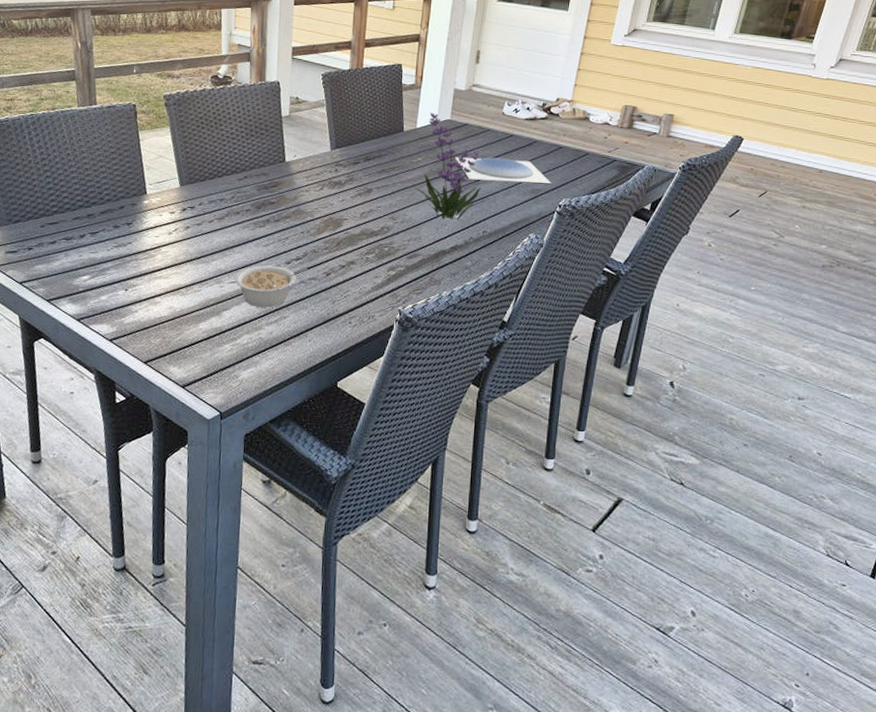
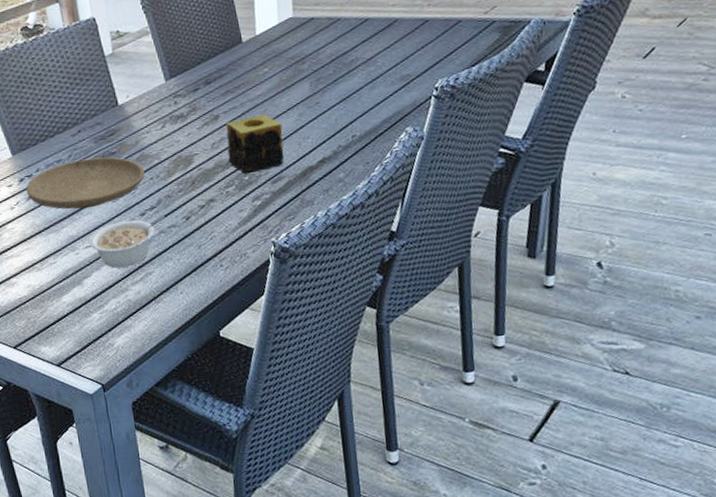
plate: none [186,202,297,248] -> present [25,157,145,210]
candle: none [373,196,425,246] -> present [226,114,284,175]
plant: present [412,113,485,220] -> none [262,14,348,132]
plate: present [455,157,551,183] -> none [306,44,422,81]

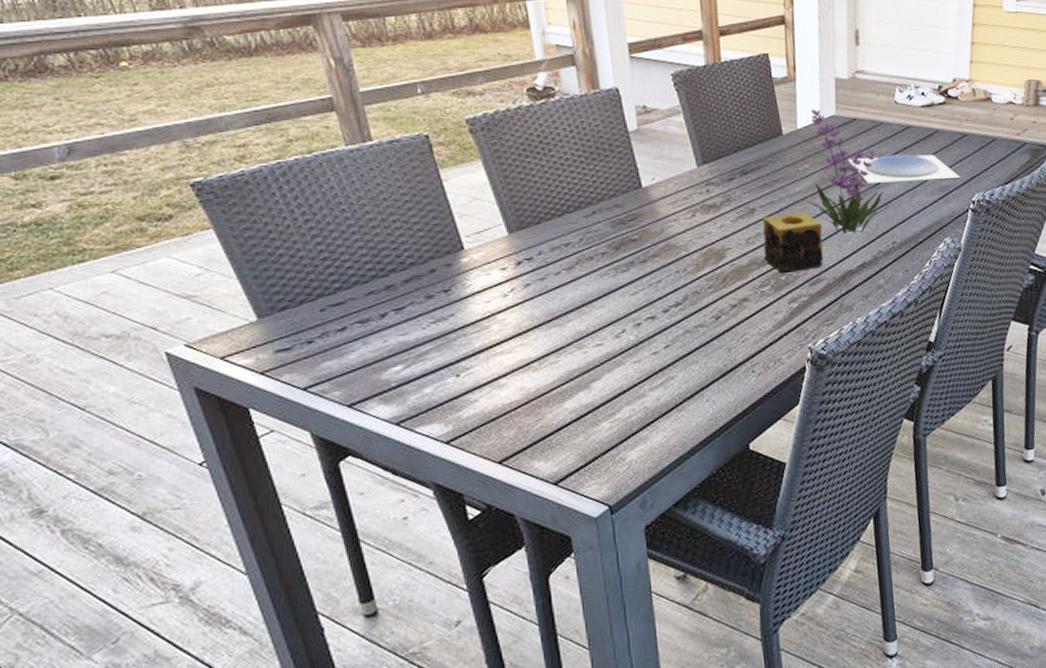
plate: present [25,157,145,210] -> none [523,243,670,302]
legume: present [89,216,165,269] -> none [600,314,691,371]
plant: none [262,14,348,132] -> present [802,109,890,234]
plate: none [306,44,422,81] -> present [848,154,960,183]

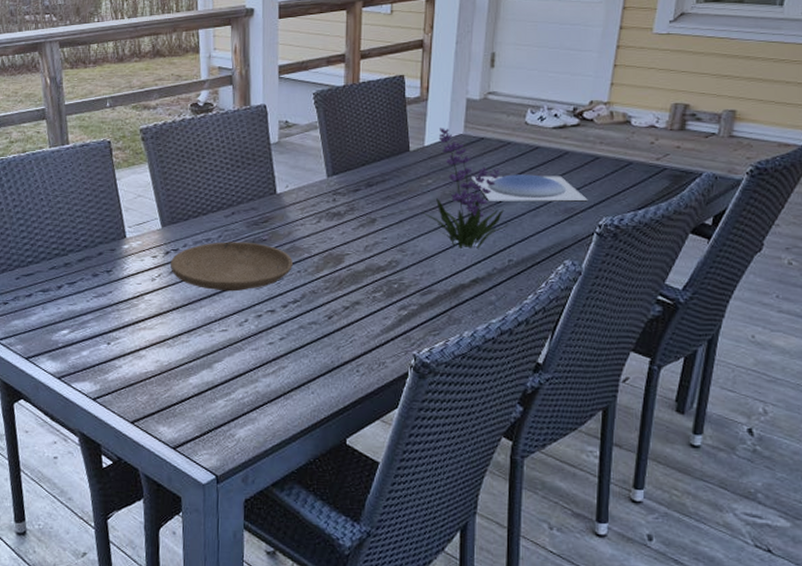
plate: none [523,243,670,302] -> present [169,241,293,292]
candle: present [762,212,824,274] -> none [380,225,439,282]

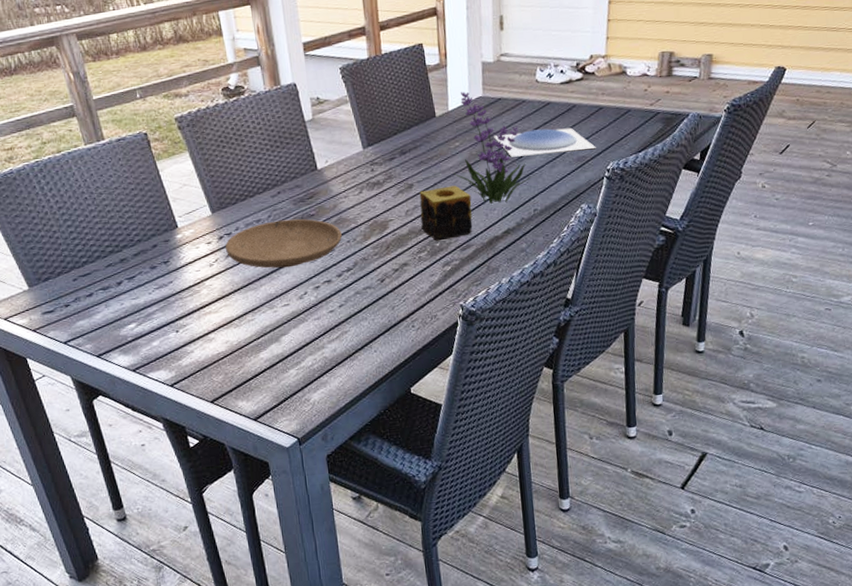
candle: none [380,225,439,282] -> present [419,185,473,241]

